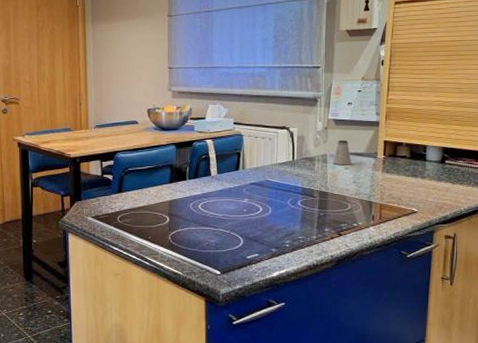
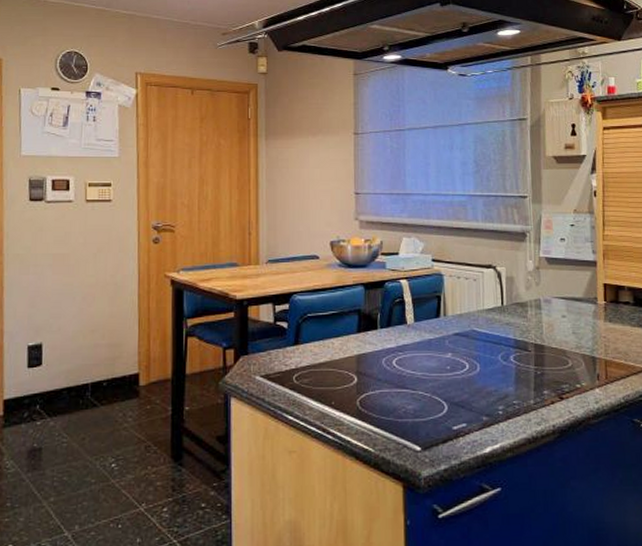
saltshaker: present [332,140,351,165] -> none [547,282,569,313]

